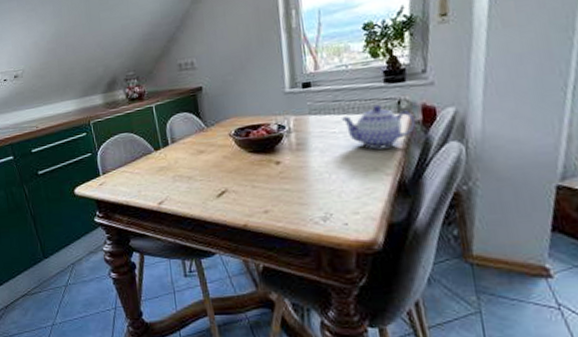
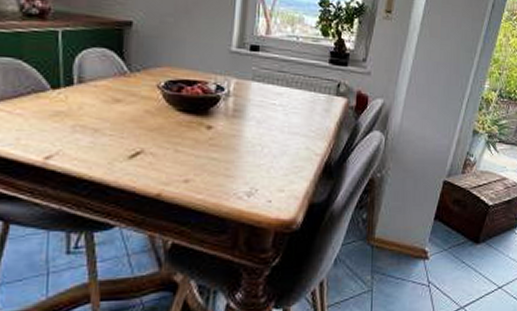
teapot: present [341,104,417,150] -> none [283,83,350,129]

